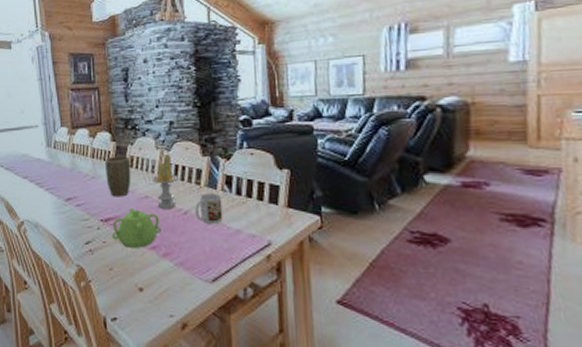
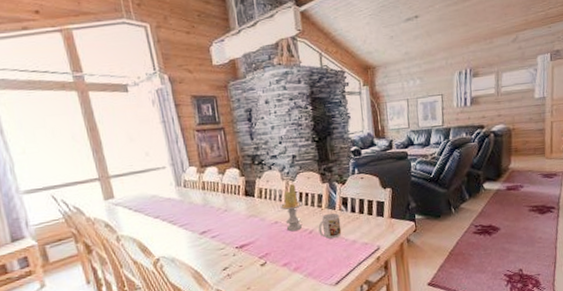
plant pot: present [105,156,131,197] -> none [236,188,262,226]
teapot: present [112,207,161,248] -> none [247,233,291,268]

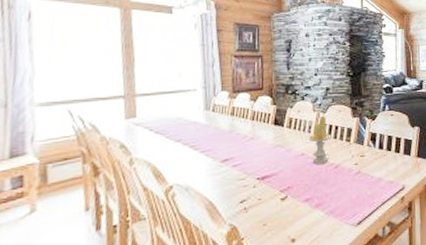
mug: present [318,212,342,239] -> none [345,148,368,175]

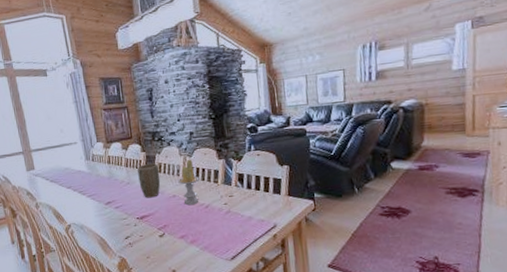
plant pot: none [265,118,289,156] -> present [137,163,161,198]

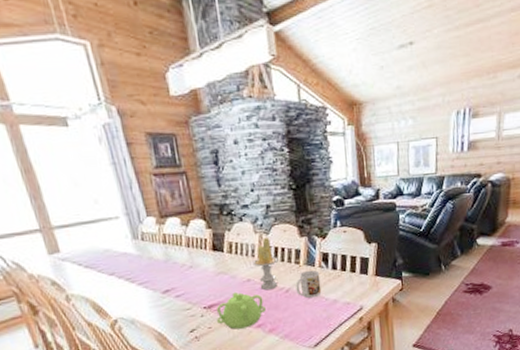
plant pot: present [137,163,161,198] -> none [202,242,232,284]
teapot: none [147,205,188,239] -> present [217,291,266,330]
mug: none [214,188,238,214] -> present [295,269,322,298]

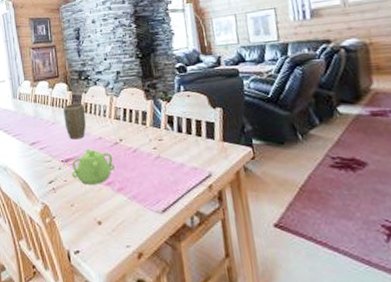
plant pot: none [202,242,232,284] -> present [63,103,87,140]
candle: present [252,238,279,291] -> none [104,100,127,149]
mug: present [295,269,322,298] -> none [142,131,168,159]

